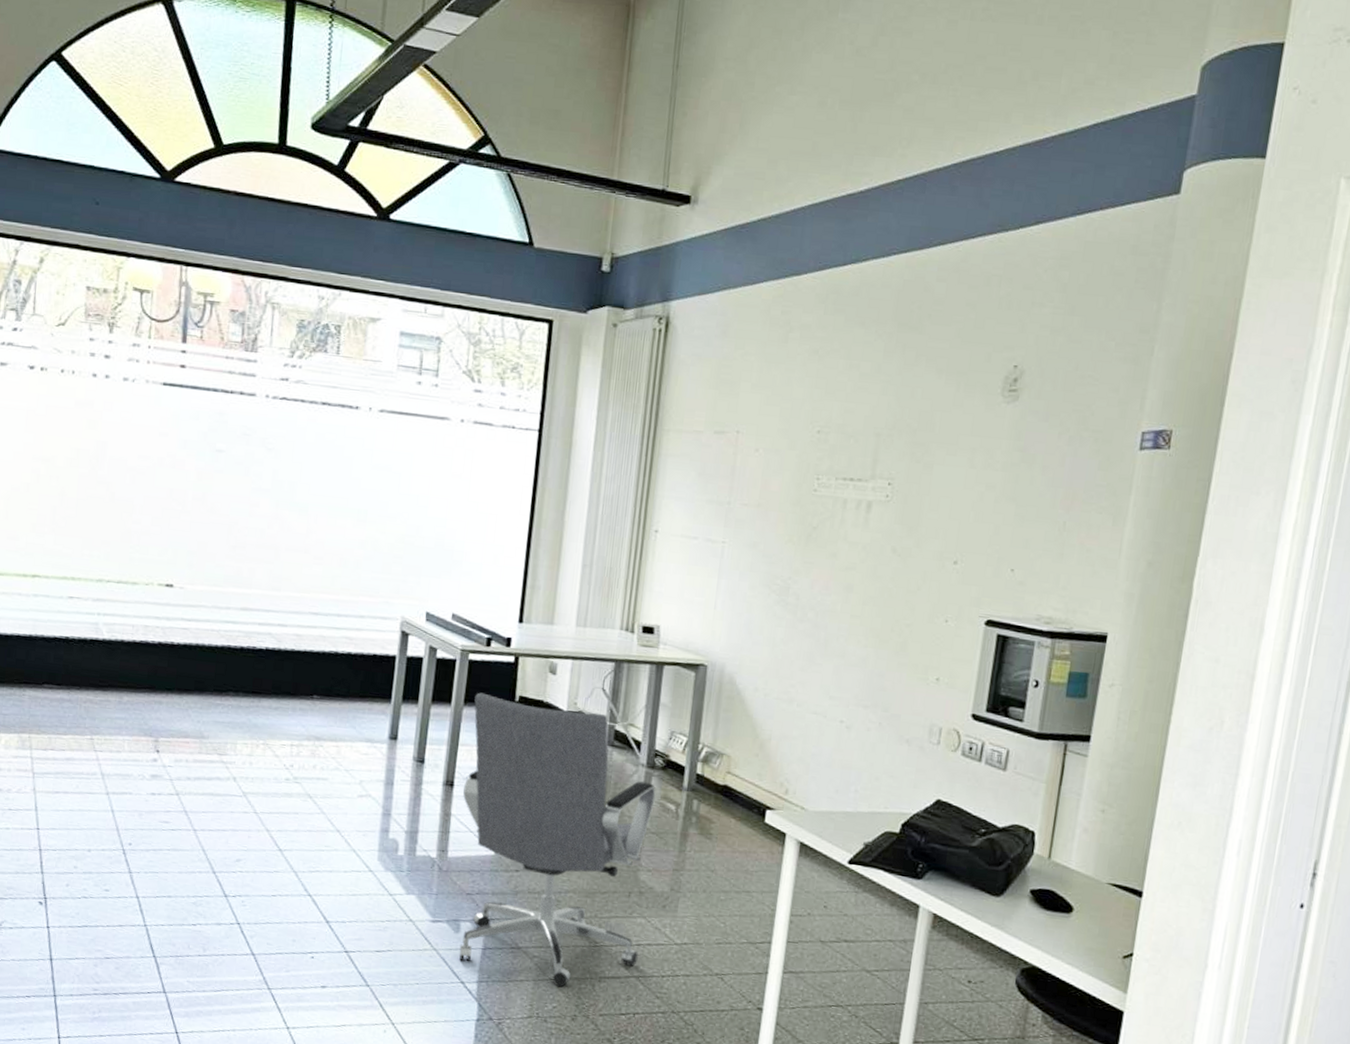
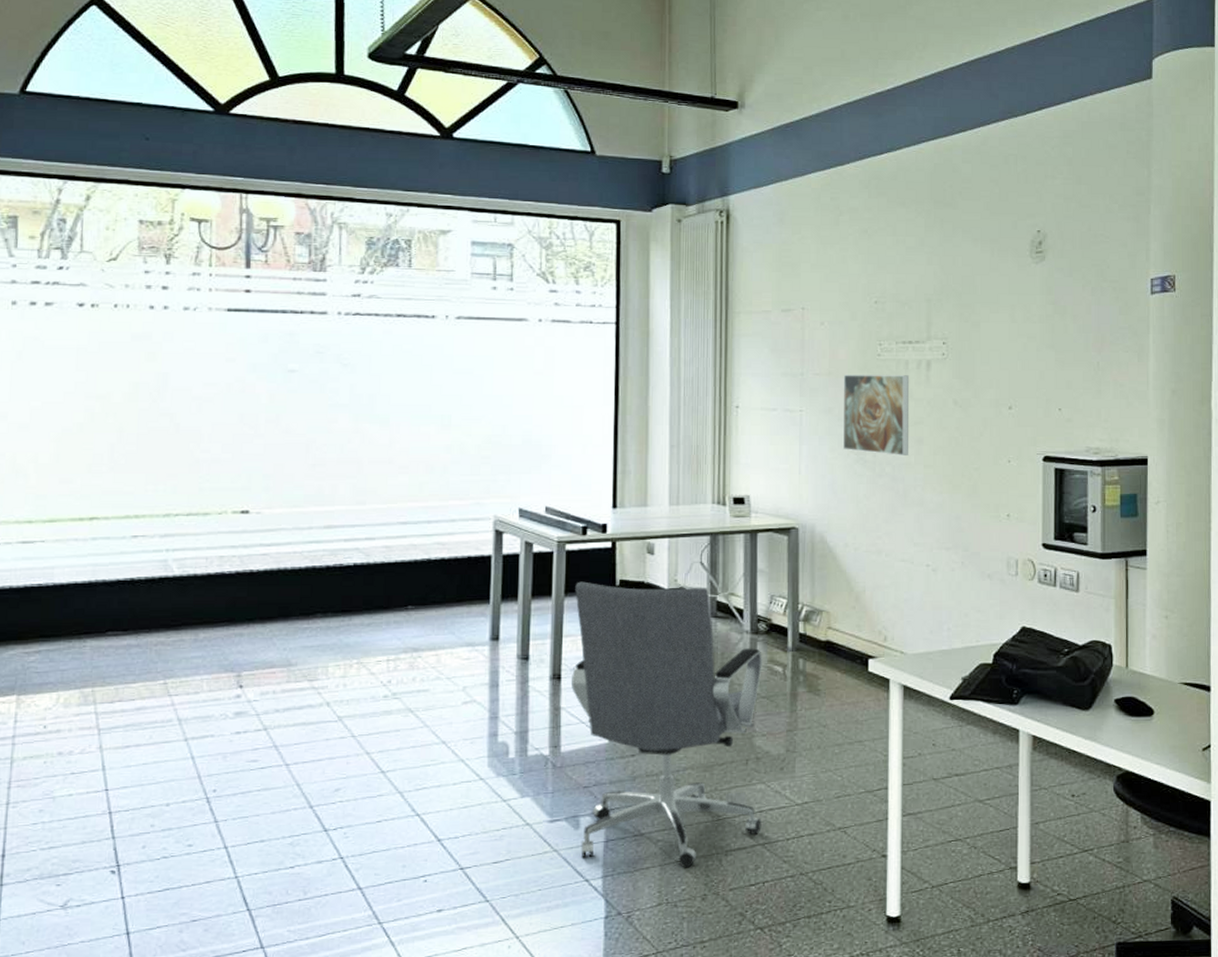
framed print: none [765,508,847,602] -> present [843,375,910,455]

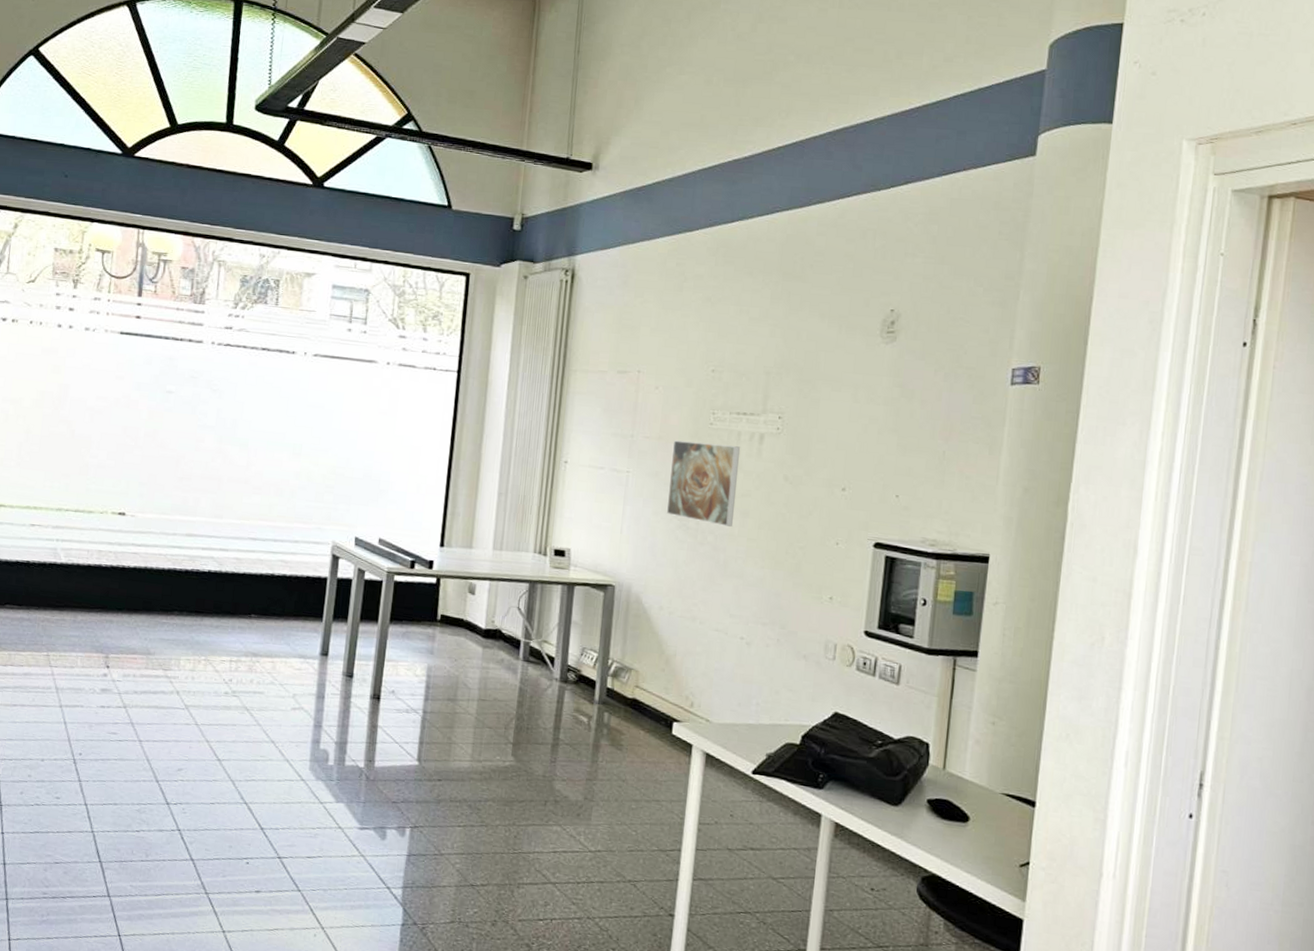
office chair: present [570,581,762,868] -> none [385,611,569,893]

